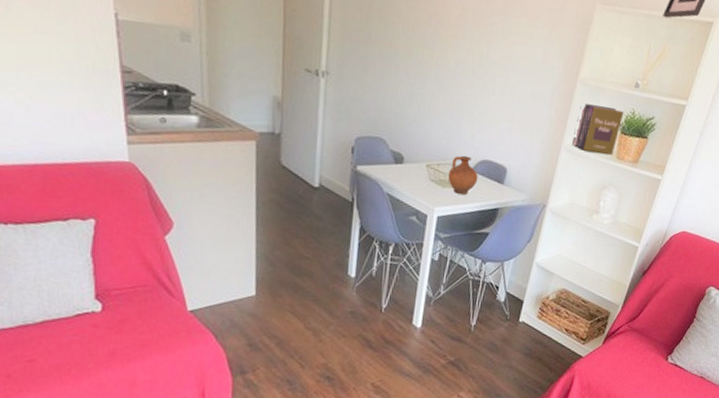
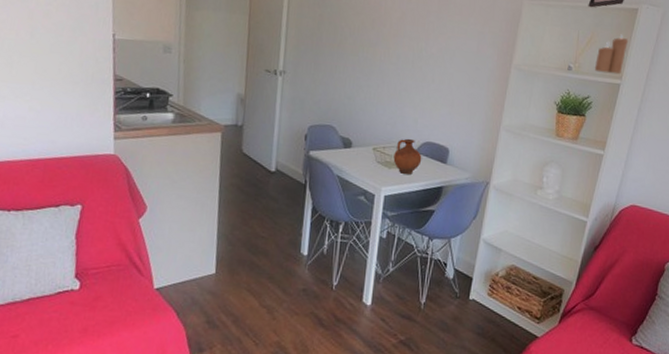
books: present [571,104,625,155] -> none [510,87,560,133]
candle: none [662,50,700,95] -> present [594,34,629,75]

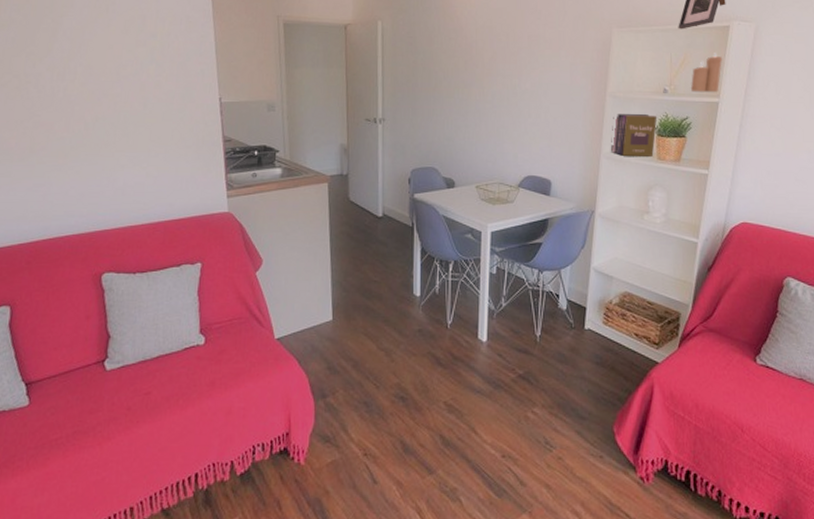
ceramic jug: present [393,138,422,174] -> none [497,174,525,209]
books: none [510,87,560,133] -> present [610,113,658,156]

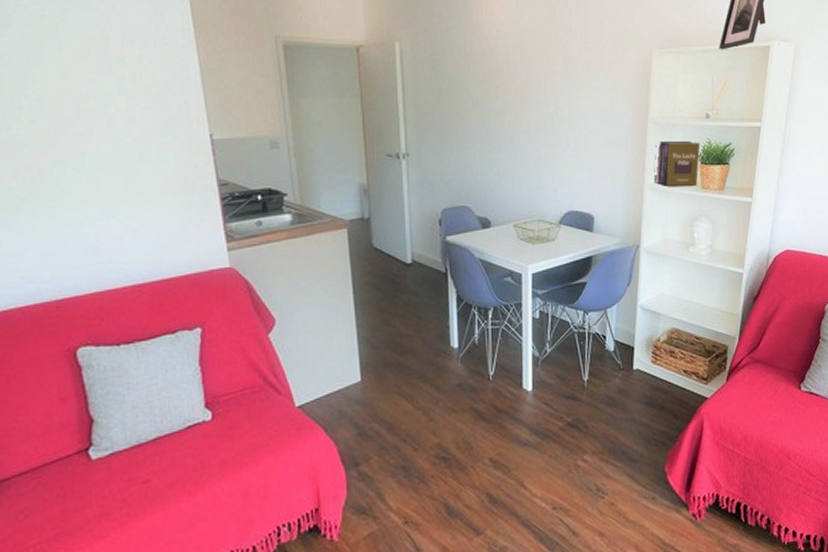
candle: present [690,53,723,93] -> none [732,75,764,117]

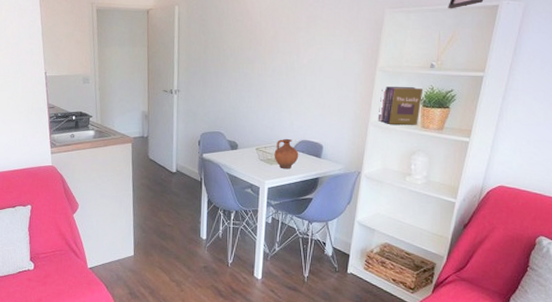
ceramic jug: none [536,210,567,248] -> present [274,138,299,169]

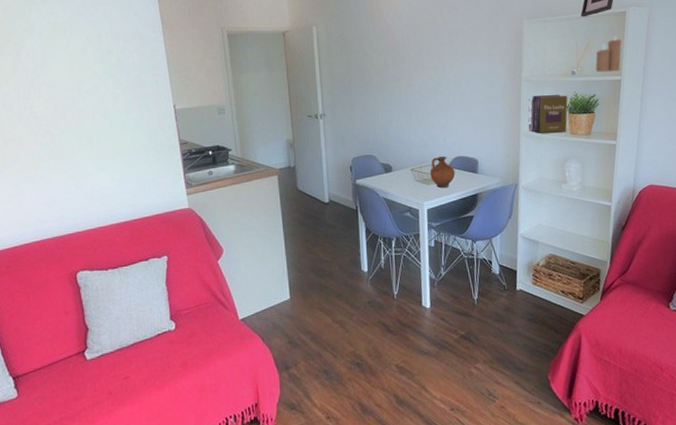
candle: none [456,30,490,68] -> present [595,36,623,73]

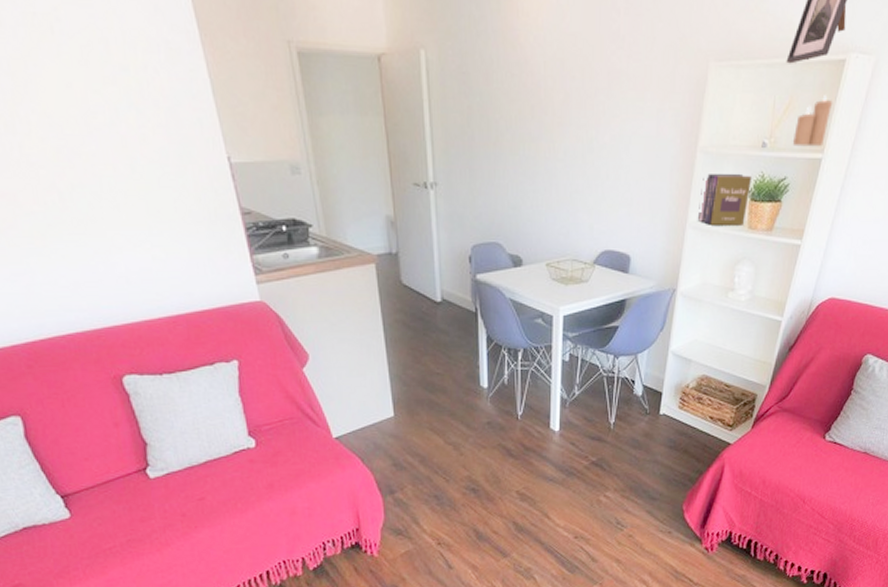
ceramic jug: present [430,156,455,188] -> none [570,248,601,289]

